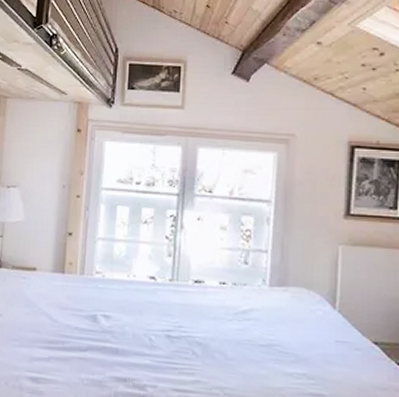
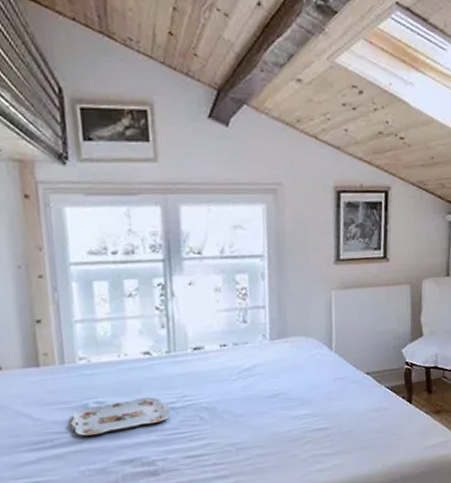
serving tray: none [79,318,166,348] -> present [70,397,171,436]

